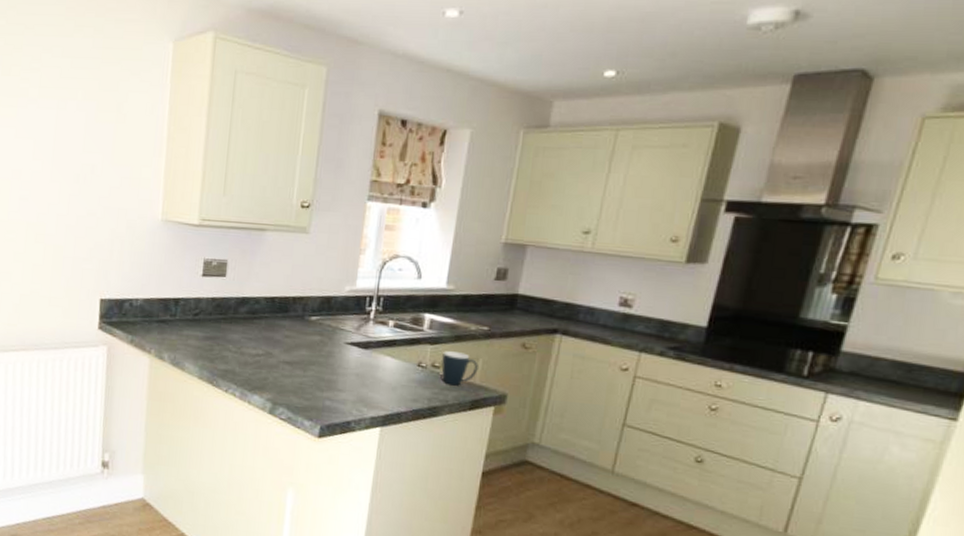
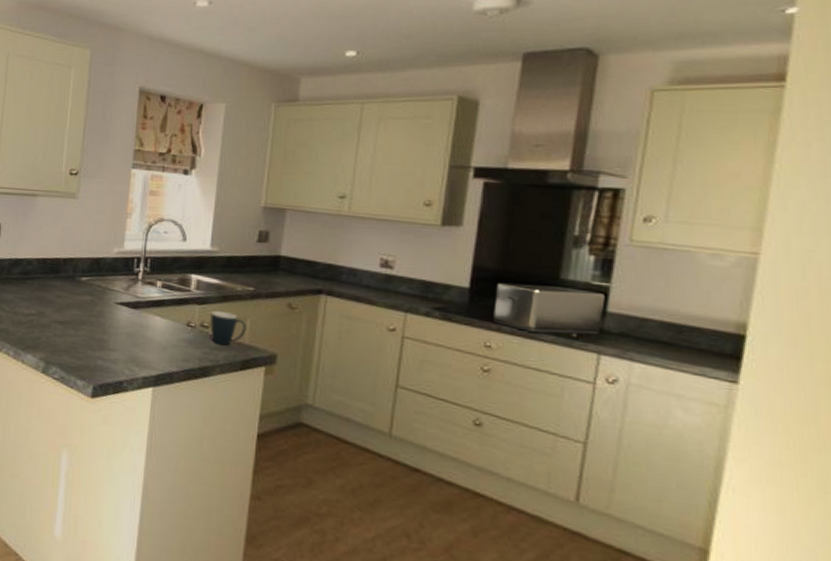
toaster: none [726,321,842,375] -> present [492,282,605,336]

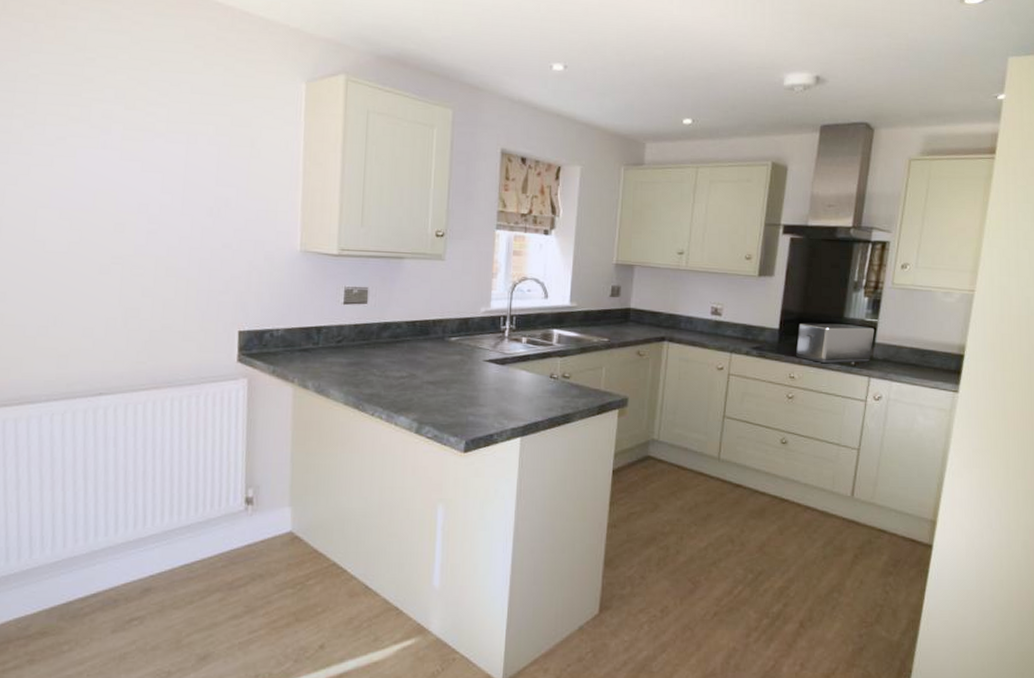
mug: present [210,311,246,346] -> none [571,362,602,393]

